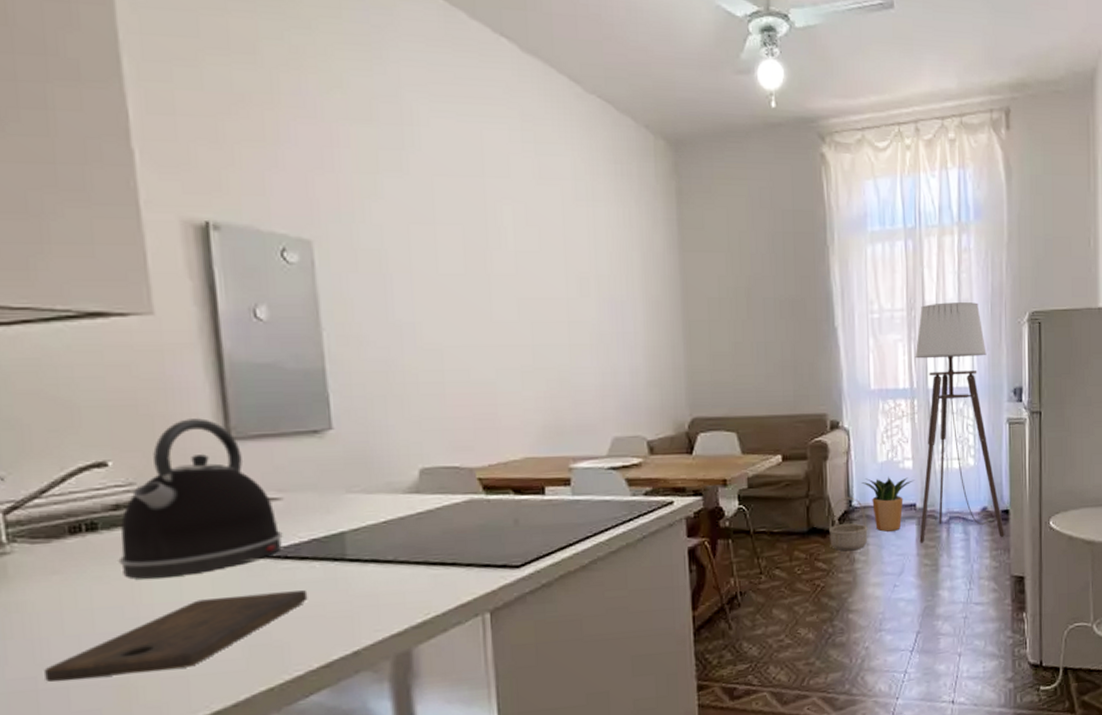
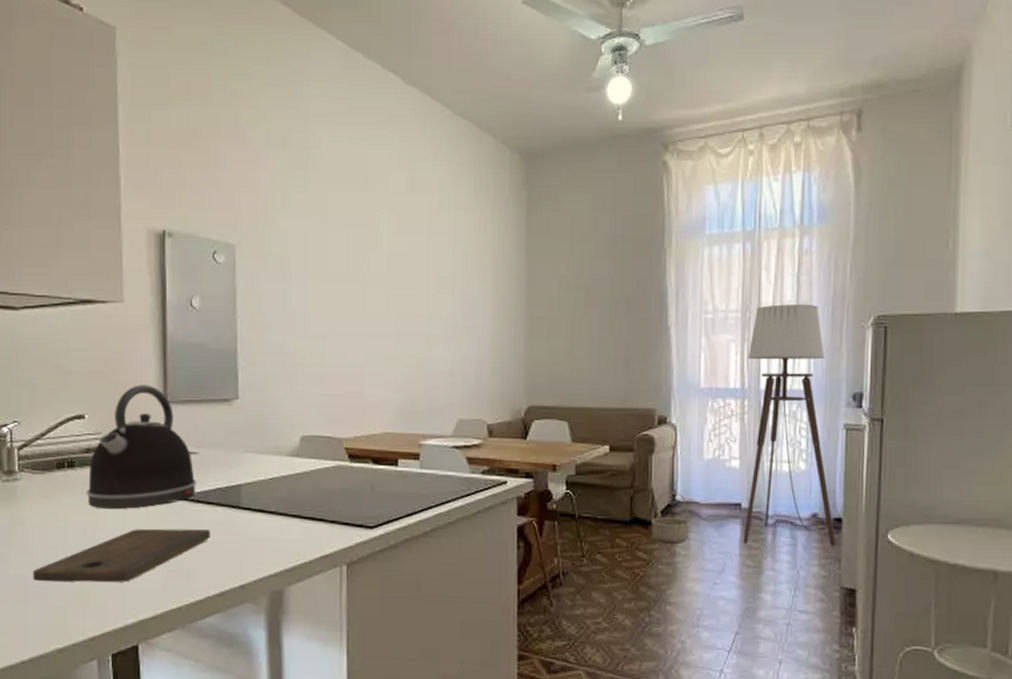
potted plant: present [861,477,914,532] -> none [686,474,741,529]

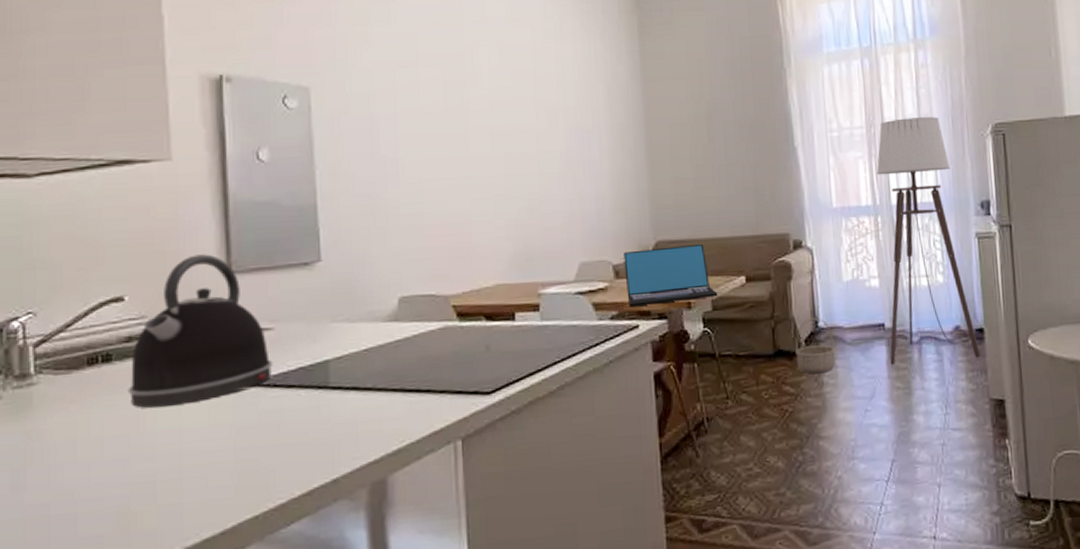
cutting board: present [33,528,211,582] -> none [57,418,293,509]
laptop: none [497,412,582,465] -> present [624,244,718,307]

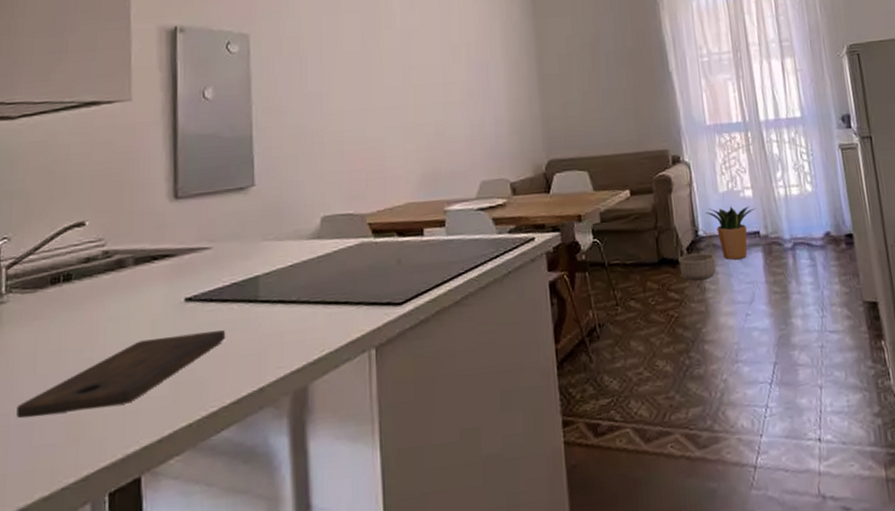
cutting board: none [57,418,293,509] -> present [16,330,226,419]
kettle: present [128,254,273,408] -> none [84,182,210,323]
laptop: present [624,244,718,307] -> none [520,162,606,221]
potted plant: none [827,296,882,353] -> present [705,206,756,260]
floor lamp: present [876,117,980,365] -> none [744,41,851,271]

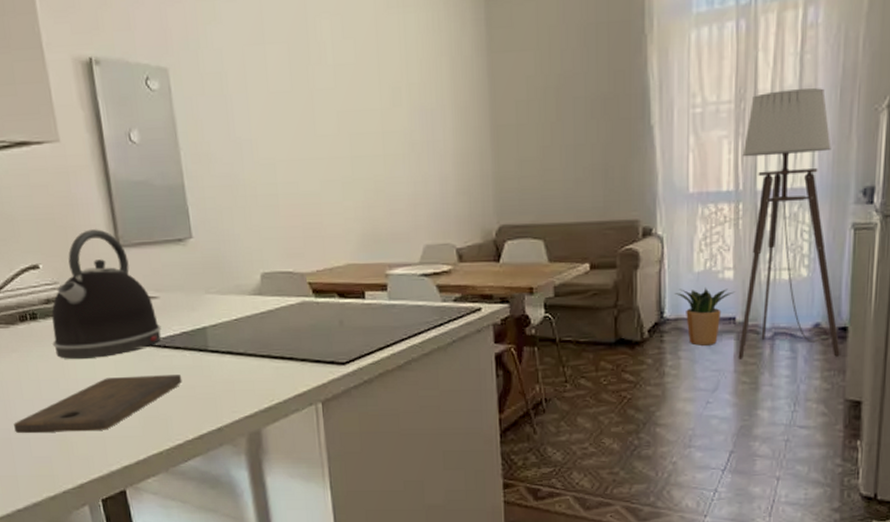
kettle: none [84,182,210,323] -> present [51,229,162,359]
basket: present [677,226,716,281] -> none [637,307,680,364]
floor lamp: none [744,41,851,271] -> present [738,88,840,359]

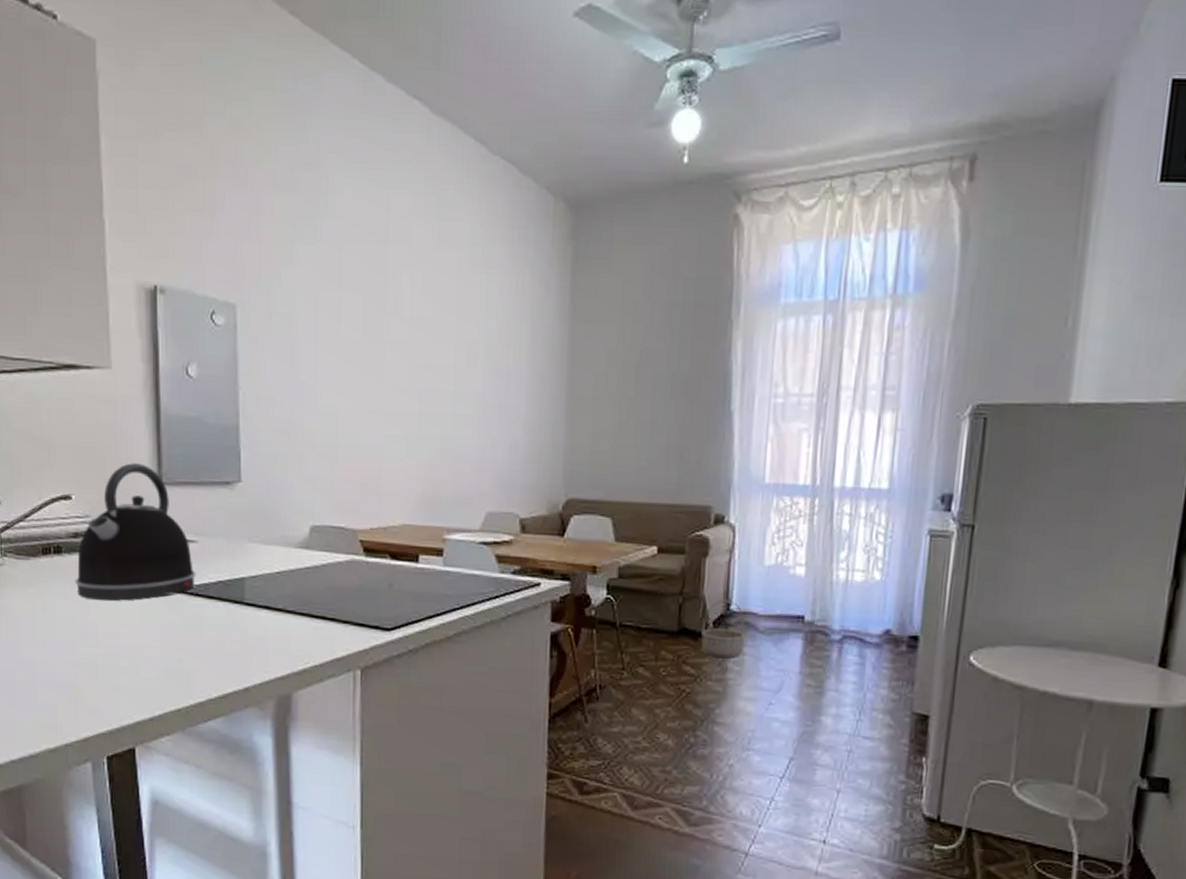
cutting board: present [14,375,182,434] -> none [20,623,212,680]
basket: none [637,307,680,364] -> present [700,599,746,659]
potted plant: present [675,288,735,346] -> none [743,581,805,643]
floor lamp: present [738,88,840,359] -> none [804,388,912,667]

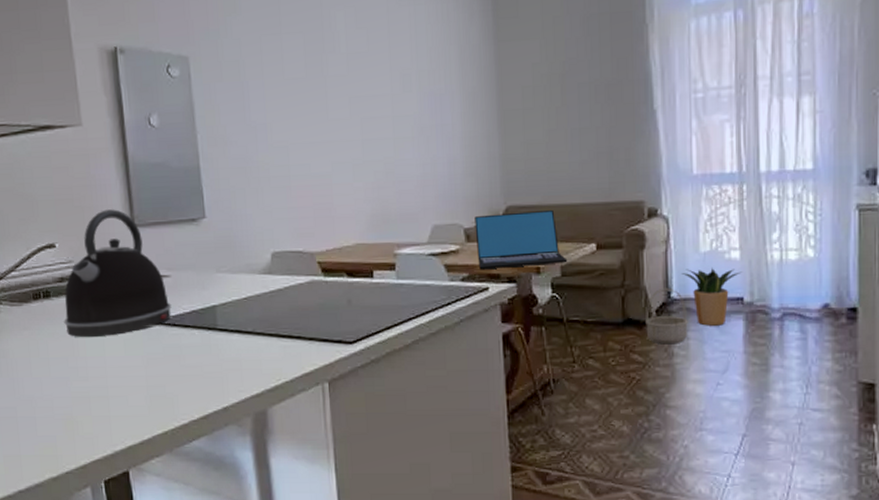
laptop: none [531,506,626,565] -> present [474,210,568,270]
potted plant: none [743,581,805,643] -> present [681,268,742,326]

